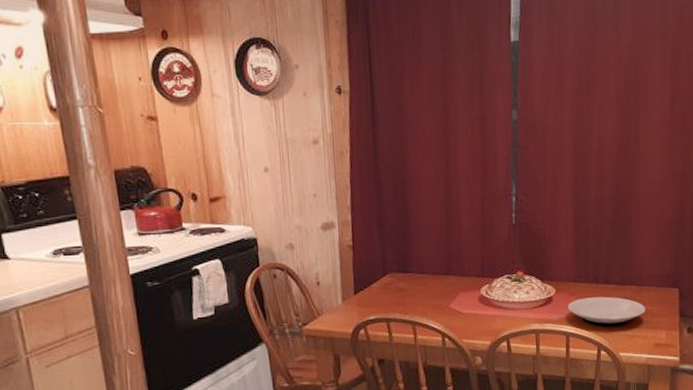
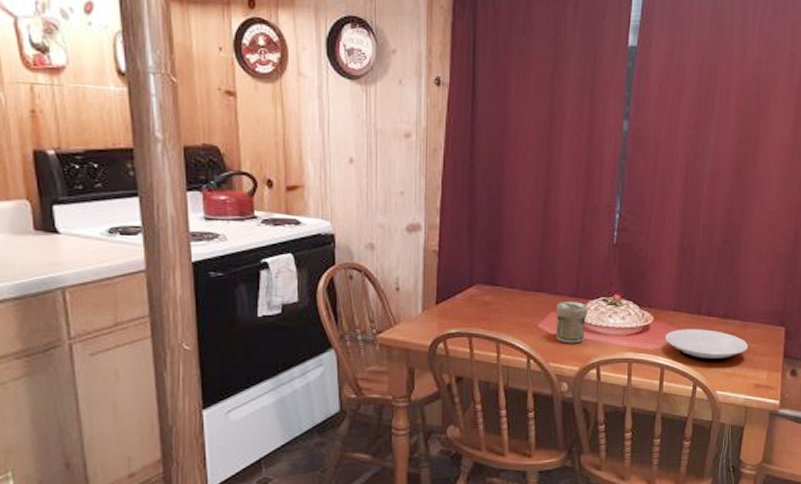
jar: none [464,281,494,321] -> present [556,302,588,344]

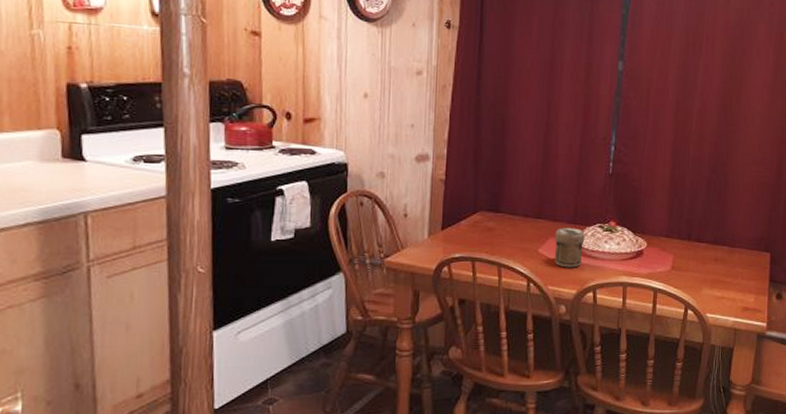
plate: present [664,329,748,361] -> none [657,254,736,285]

